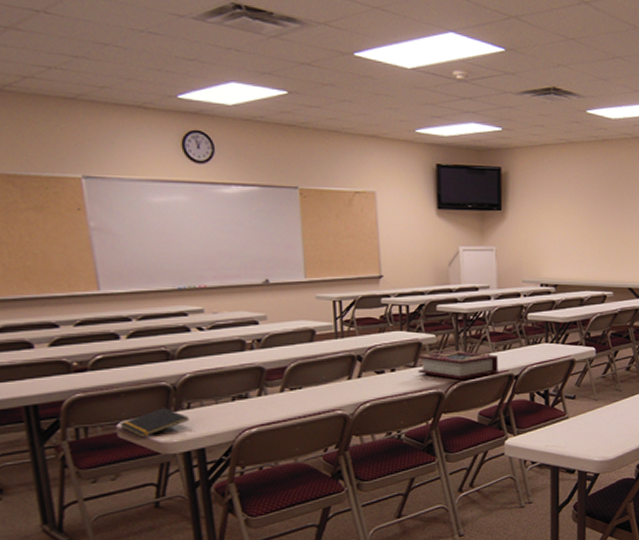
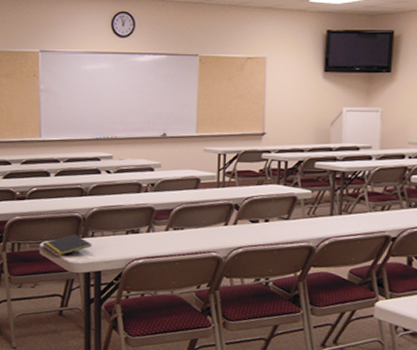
book: present [417,350,498,380] -> none [291,206,375,237]

